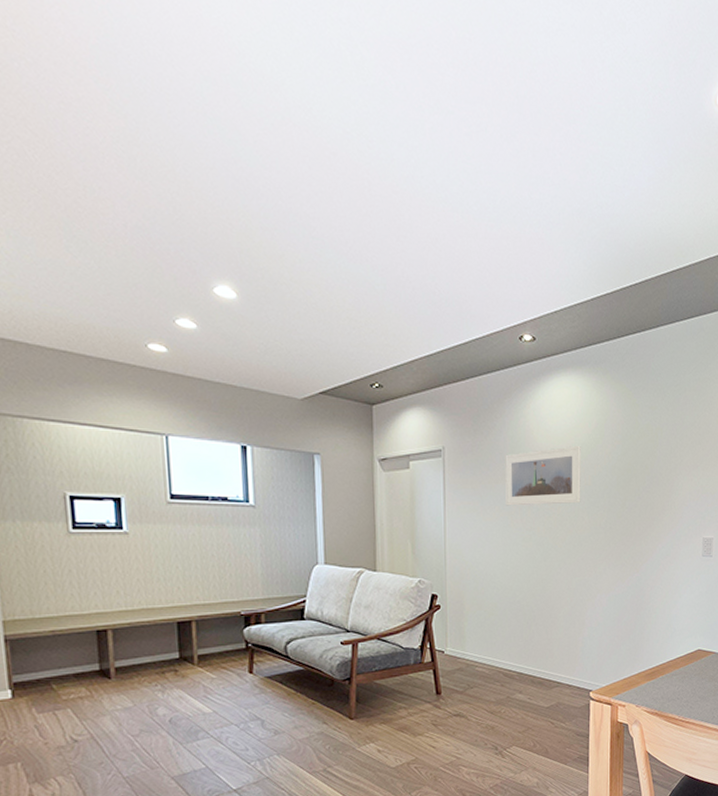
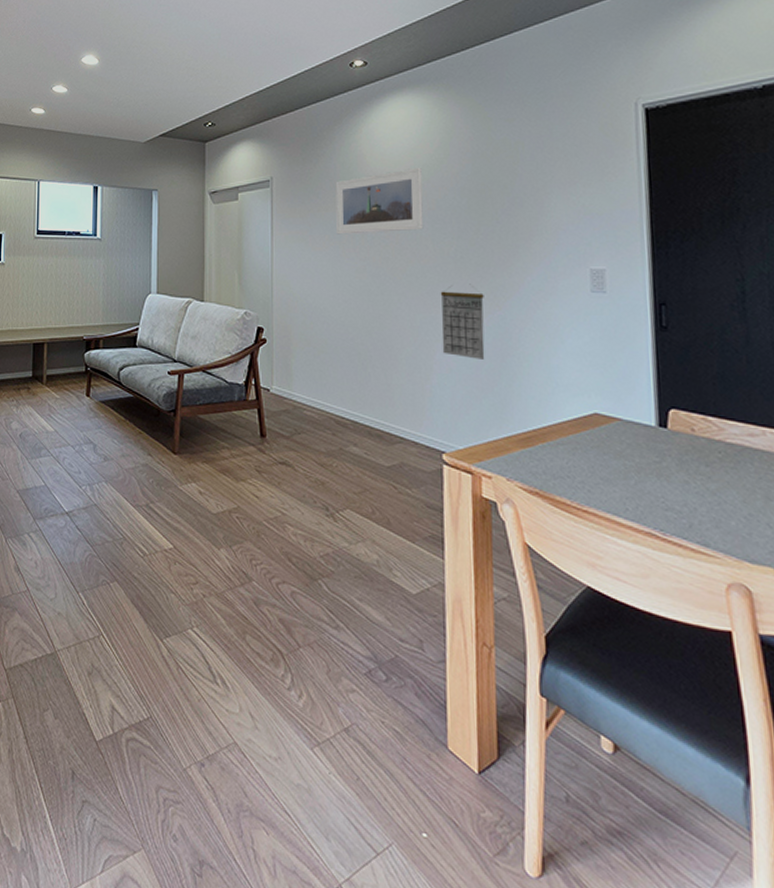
calendar: none [592,550,626,614] -> present [440,284,485,360]

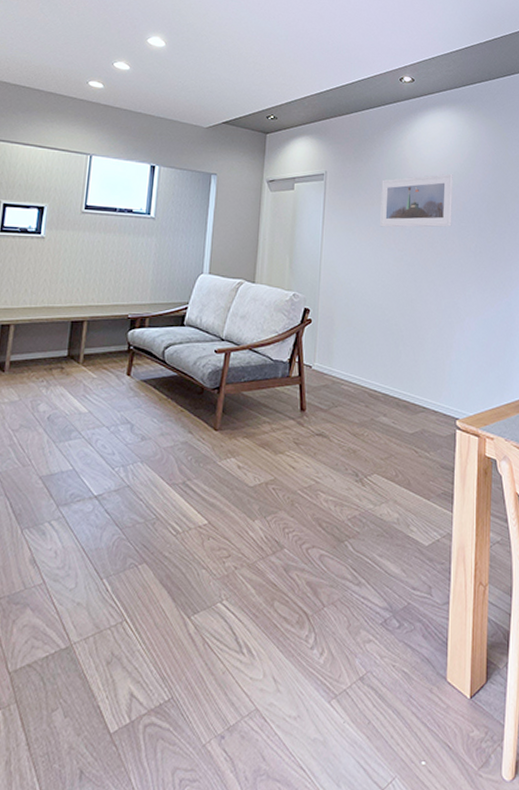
calendar: present [440,284,485,360] -> none [461,274,496,339]

